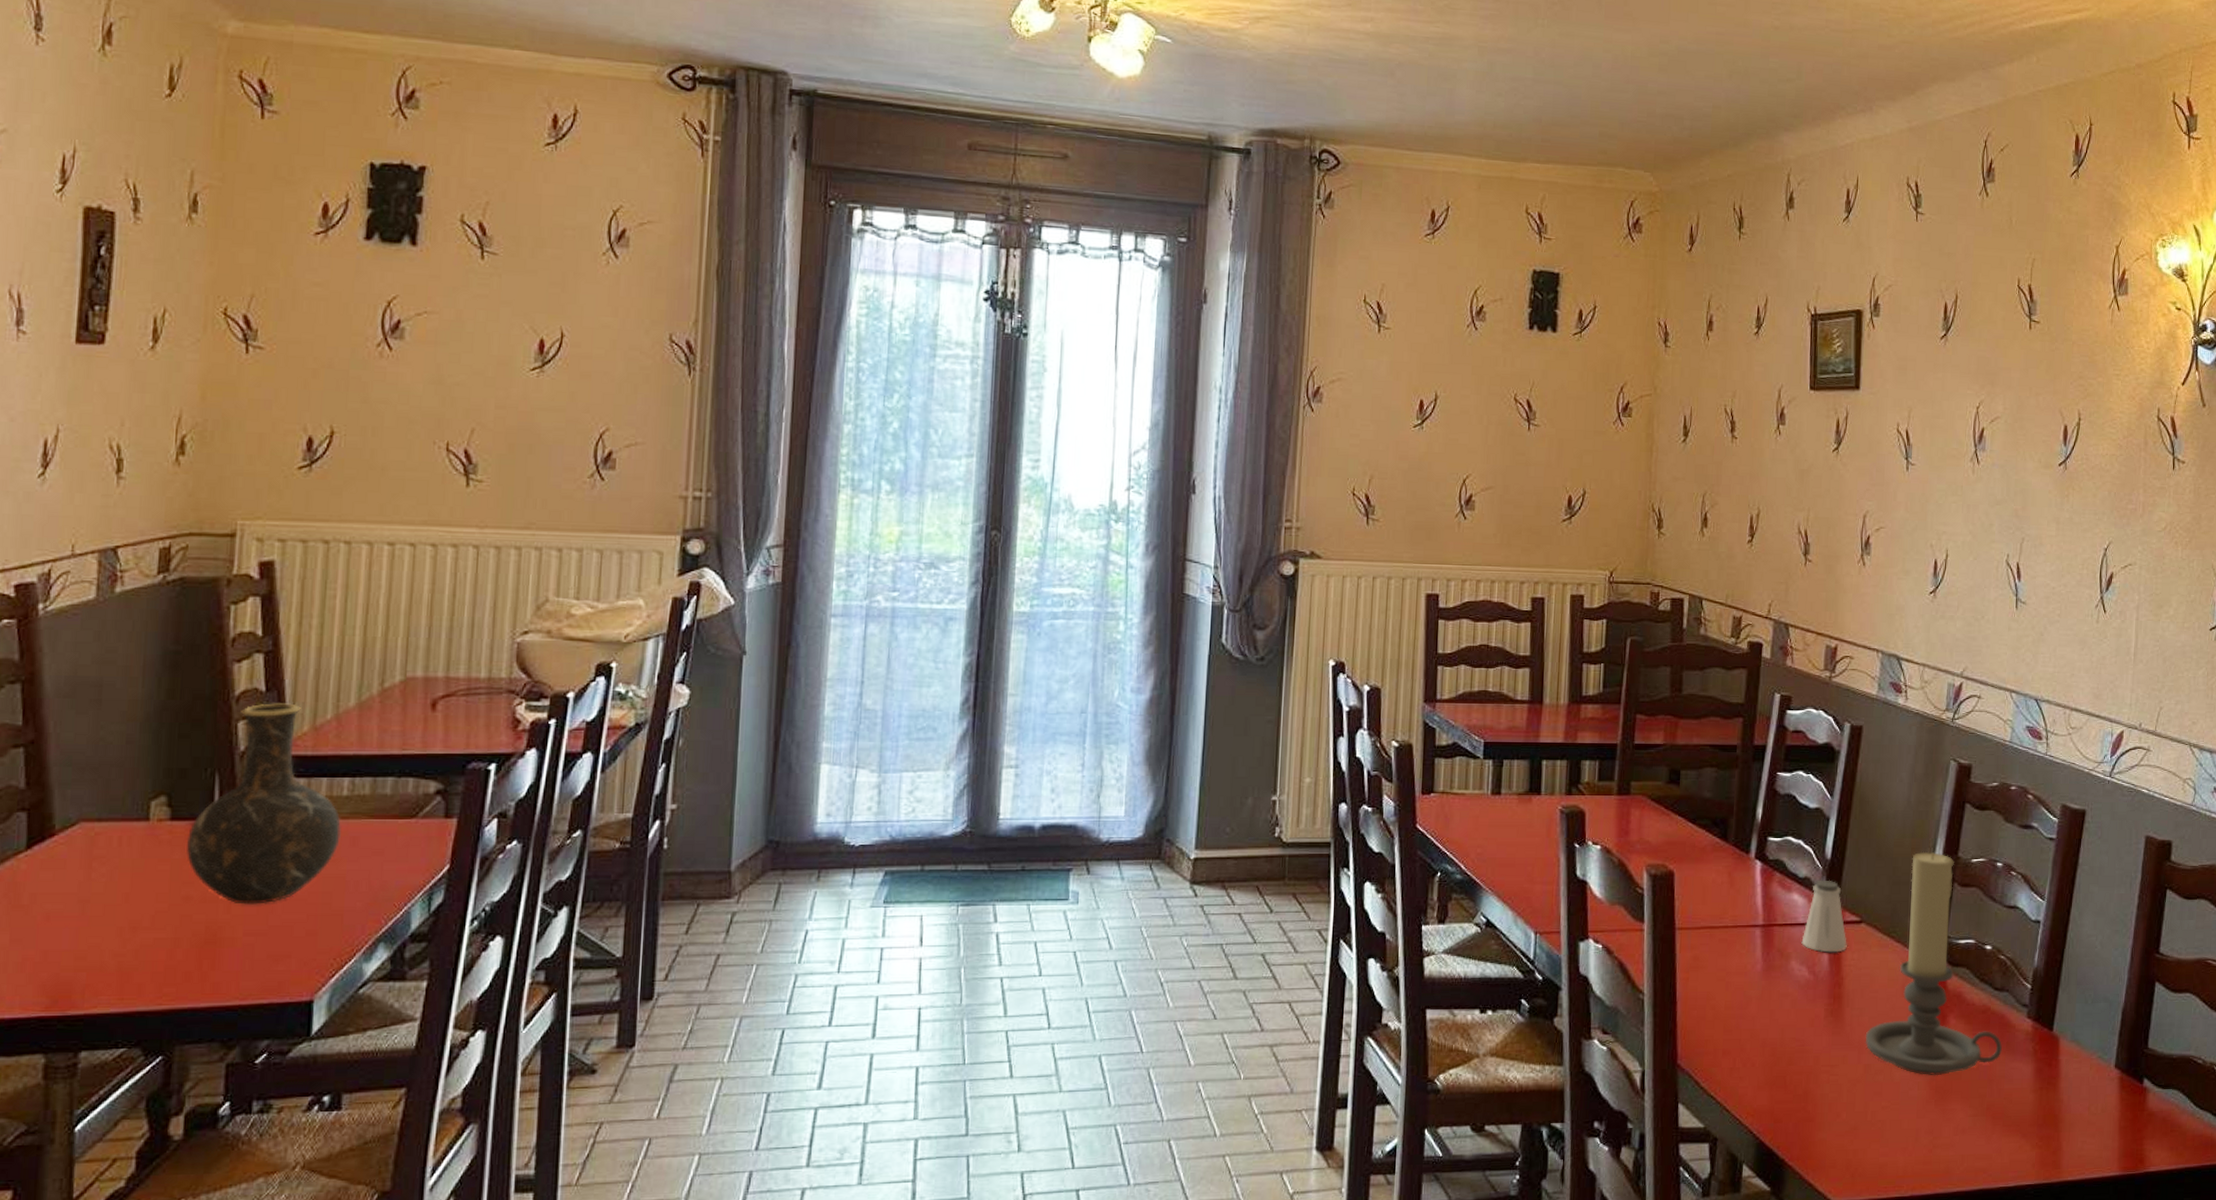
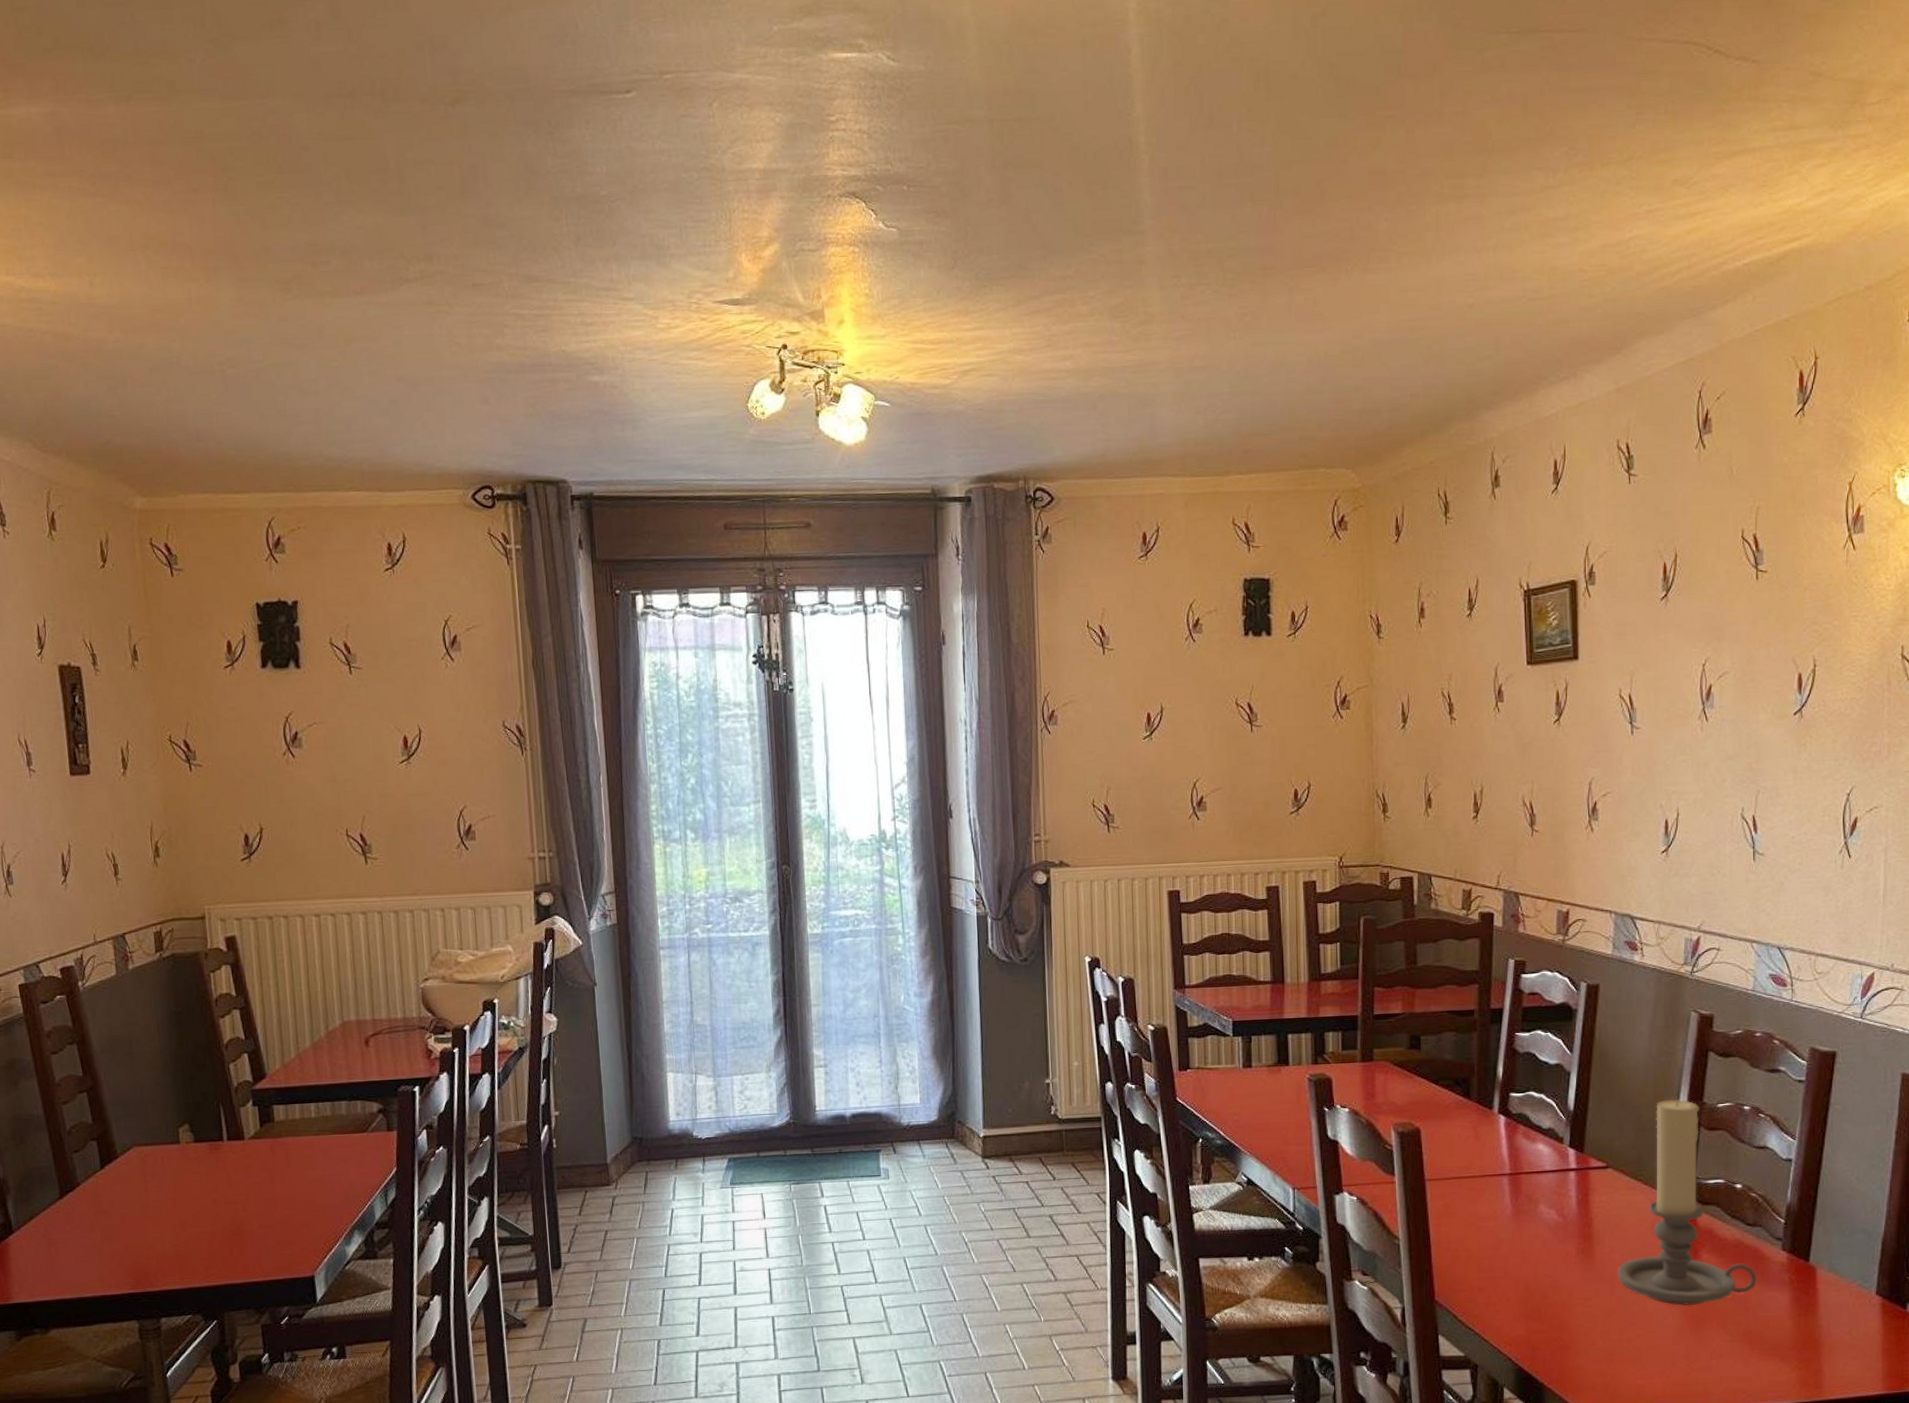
vase: present [186,703,341,905] -> none [207,1047,315,1205]
saltshaker: present [1801,880,1847,953] -> none [1549,1129,1594,1197]

